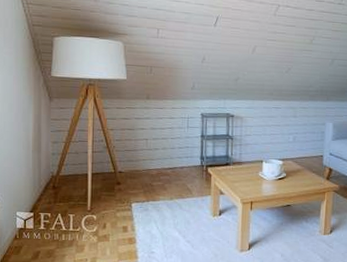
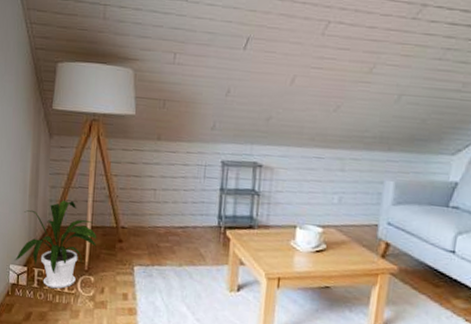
house plant: none [21,152,98,229] -> present [15,200,97,289]

